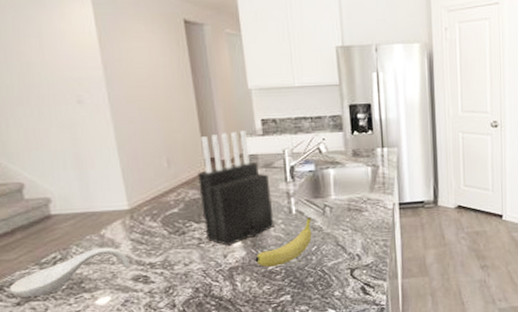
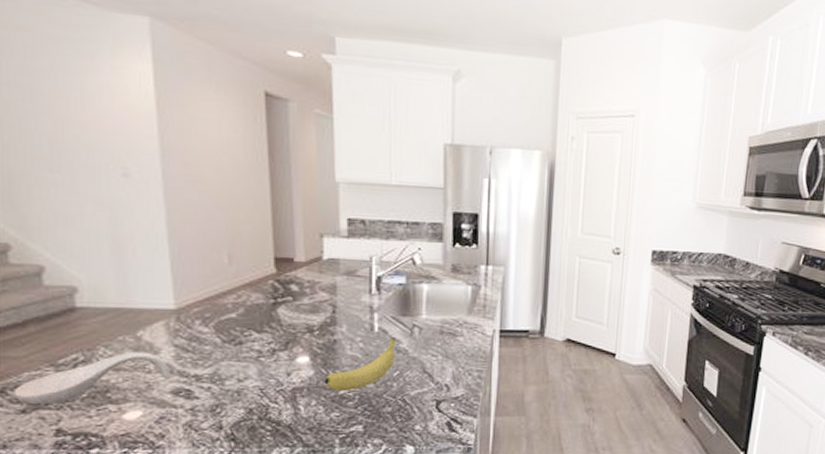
knife block: present [198,131,274,247] -> none [264,229,352,363]

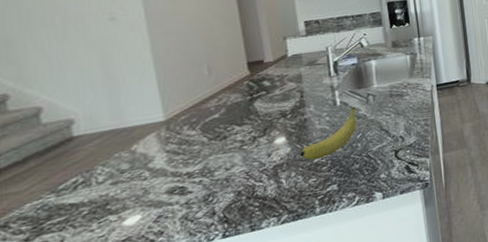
spoon rest: present [13,351,170,404] -> none [16,162,165,231]

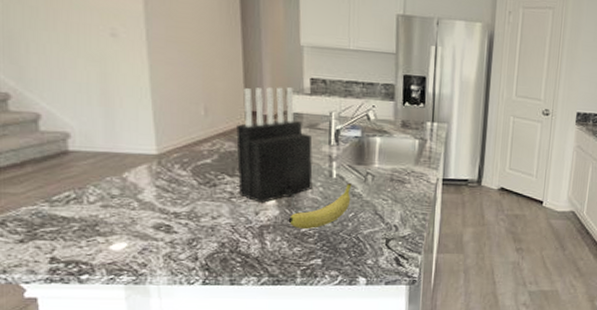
knife block: none [240,33,319,145] -> present [236,87,313,204]

